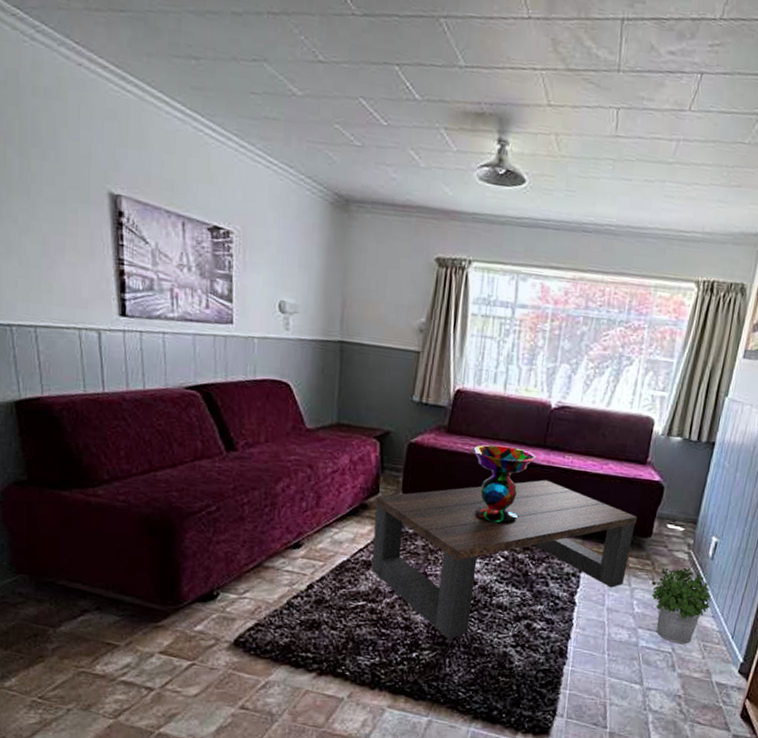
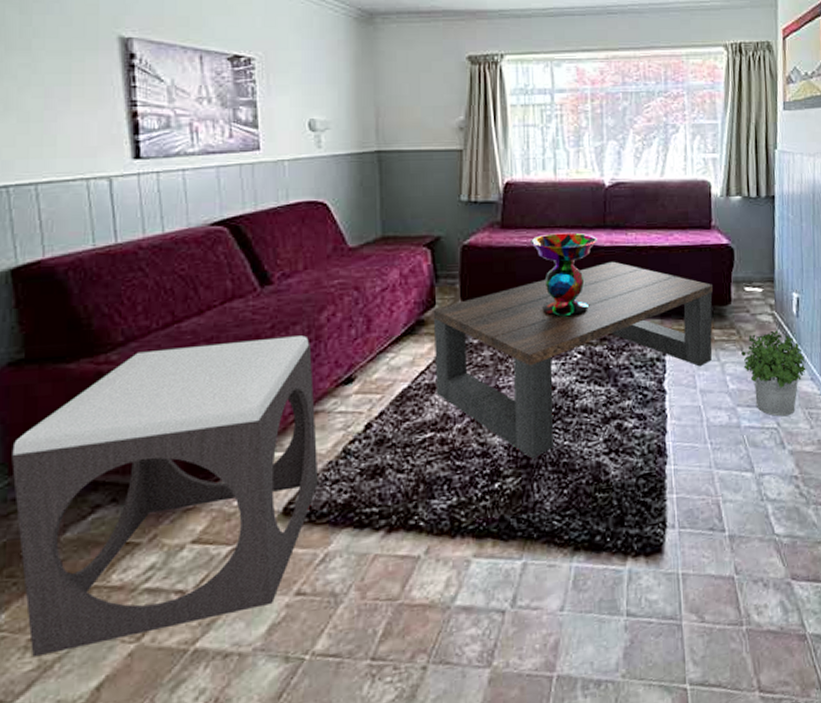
footstool: none [18,491,267,715] -> present [12,335,319,658]

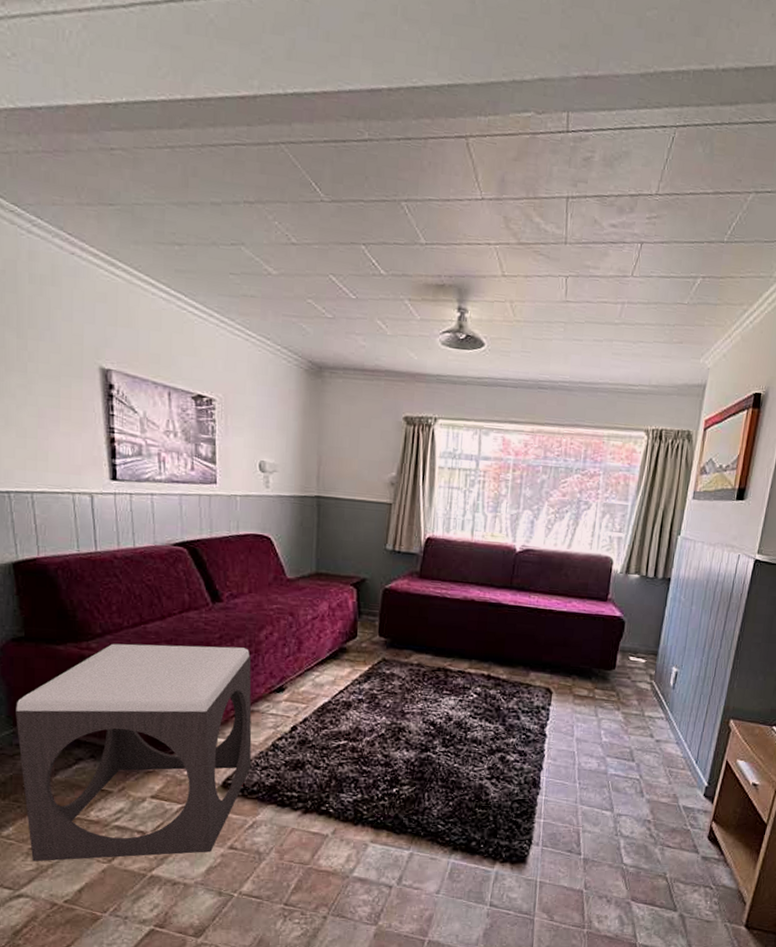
coffee table: present [433,261,714,459] -> none [351,619,602,774]
decorative bowl: present [529,232,597,317] -> none [443,588,503,662]
potted plant: present [740,330,806,417] -> none [616,697,674,771]

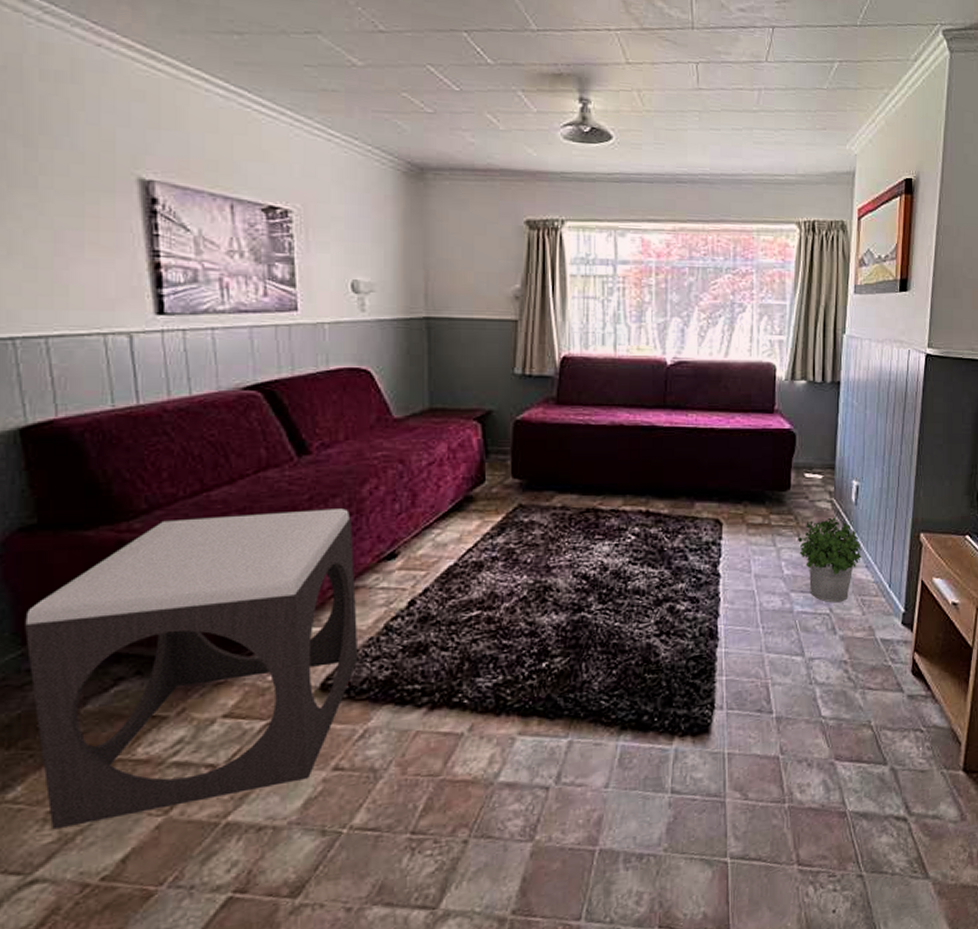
potted plant: none [616,697,674,771] -> present [797,517,862,603]

